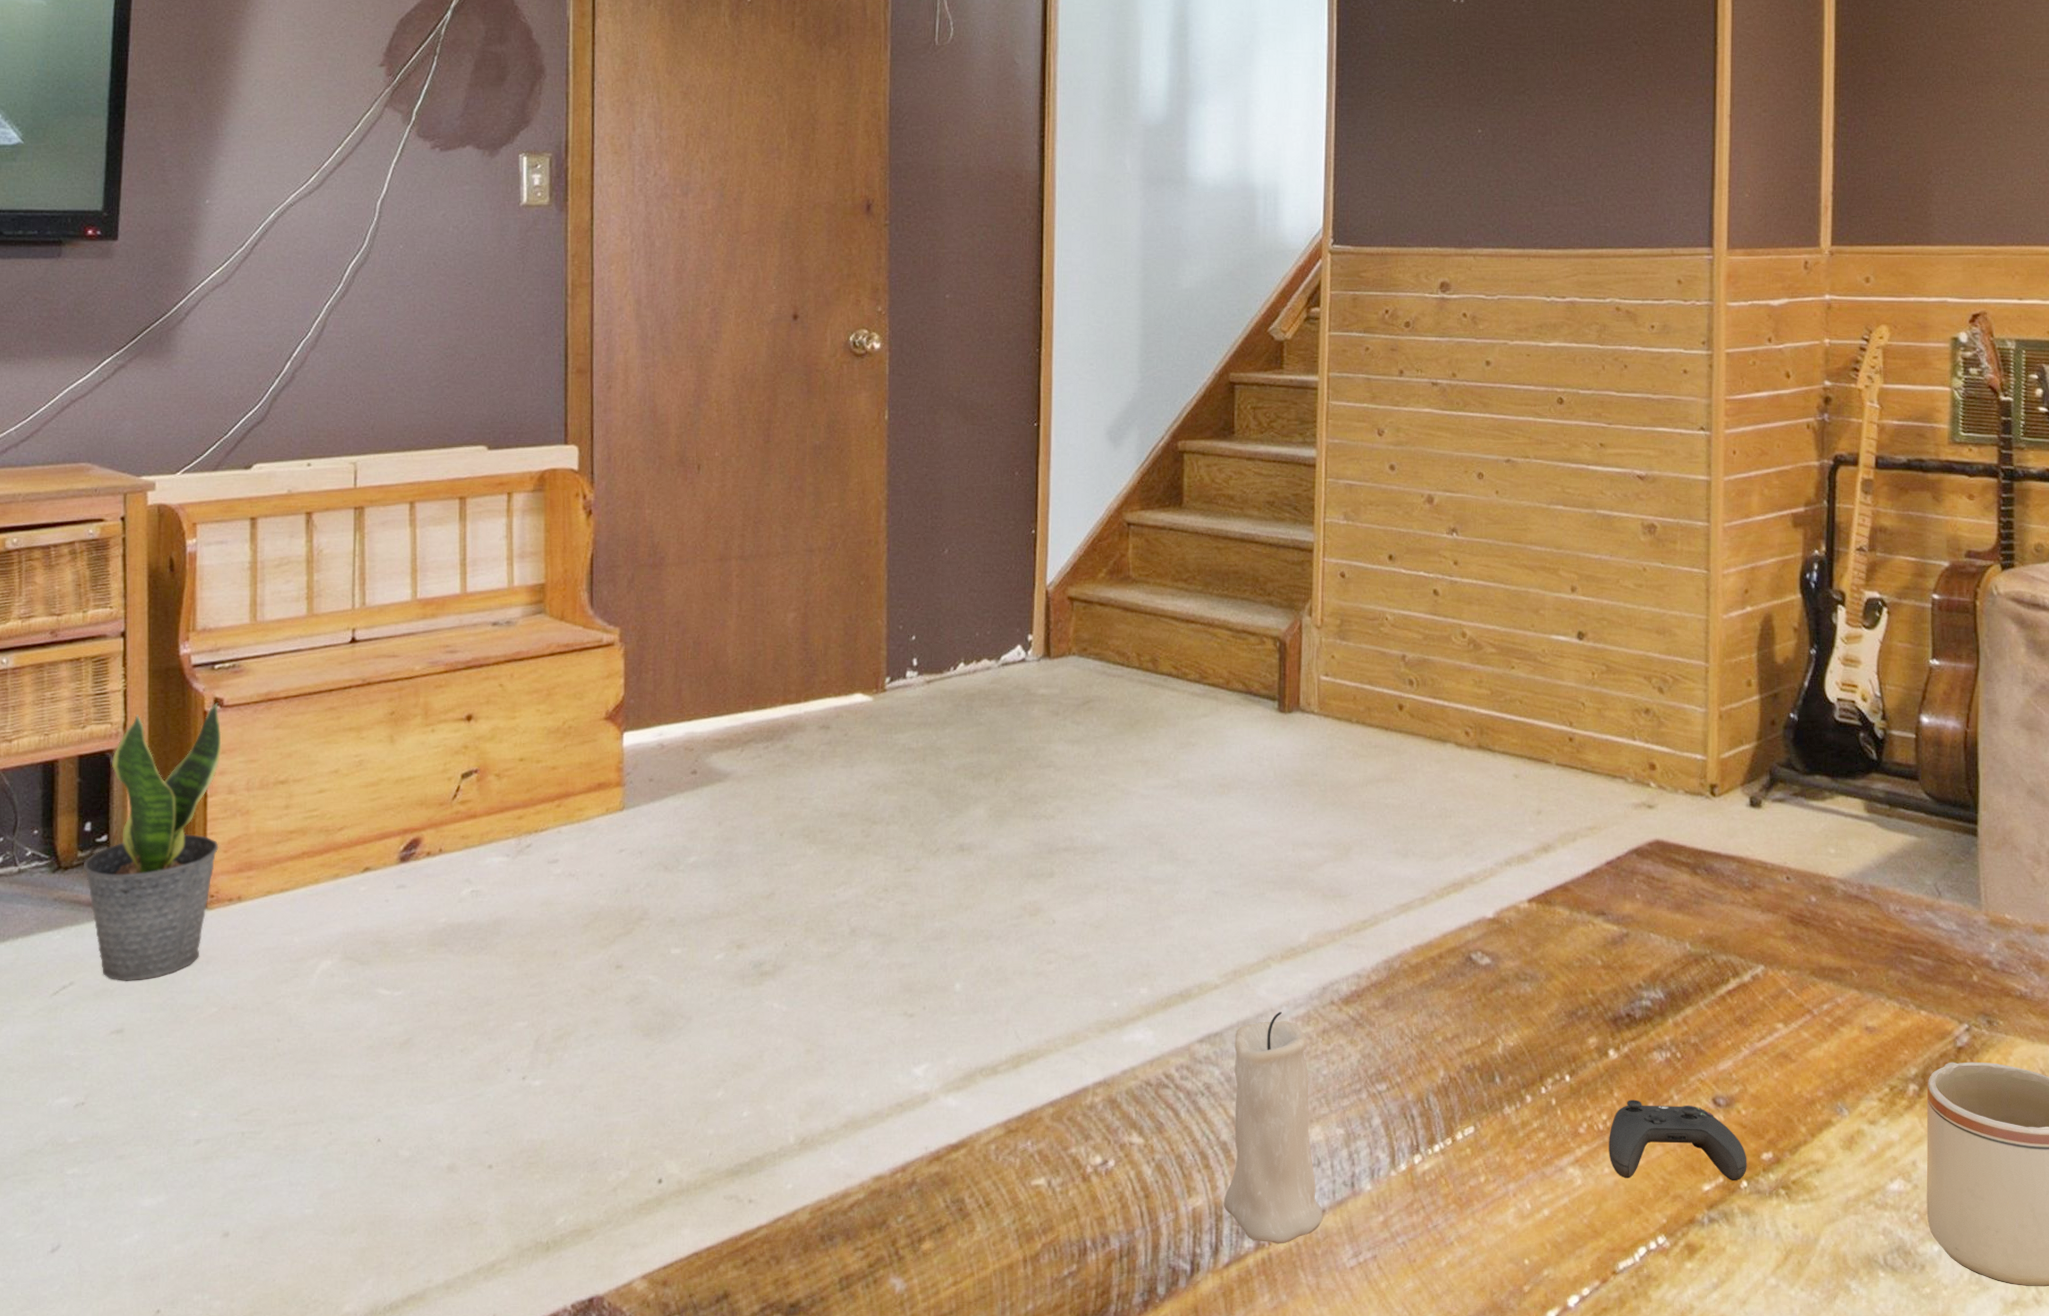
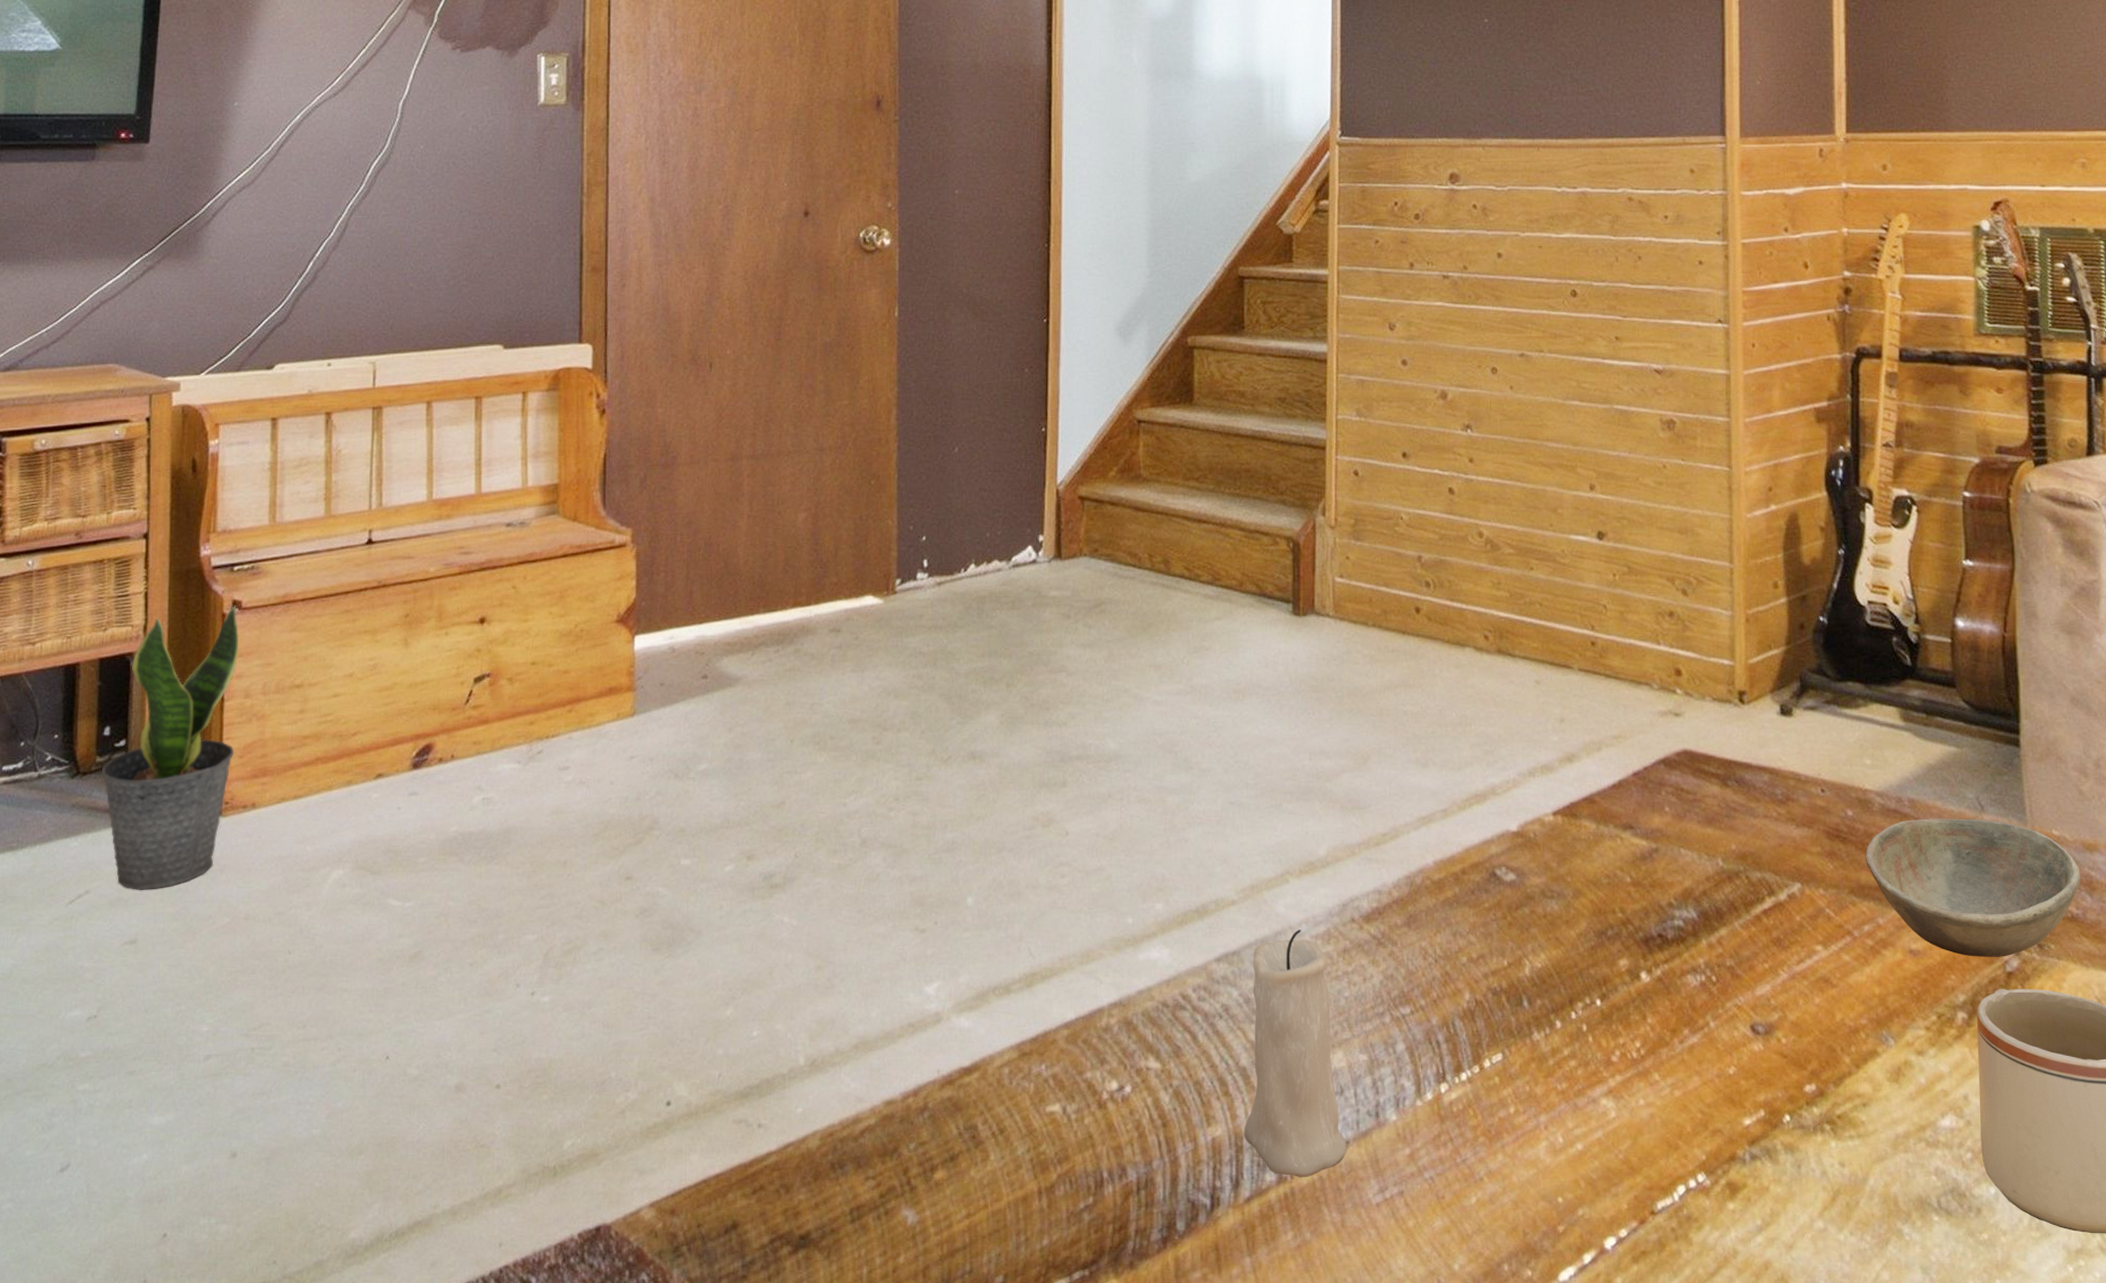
gaming controller: present [1609,1100,1747,1180] -> none [1643,1026,1789,1114]
bowl: none [1826,904,2030,1033] -> present [1865,818,2081,957]

